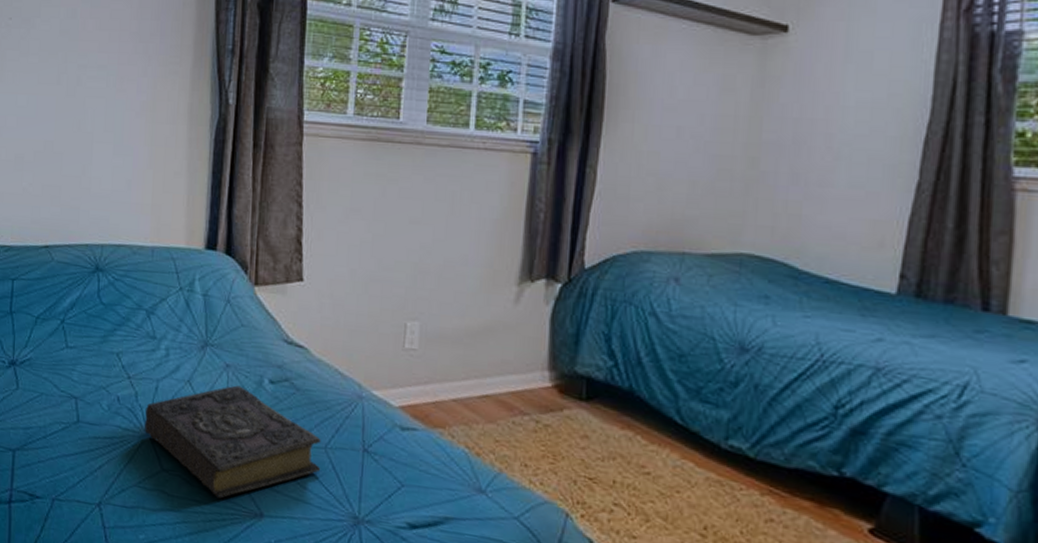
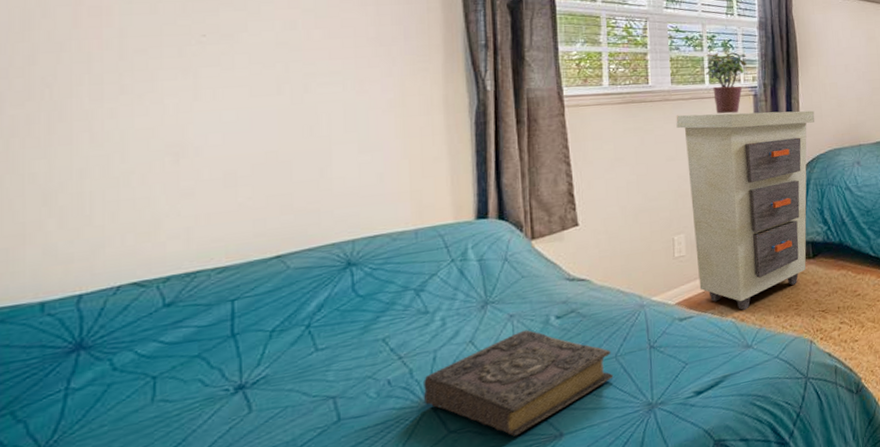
cabinet: none [426,165,618,443] -> present [676,110,815,311]
potted plant: none [471,87,529,175] -> present [704,52,747,114]

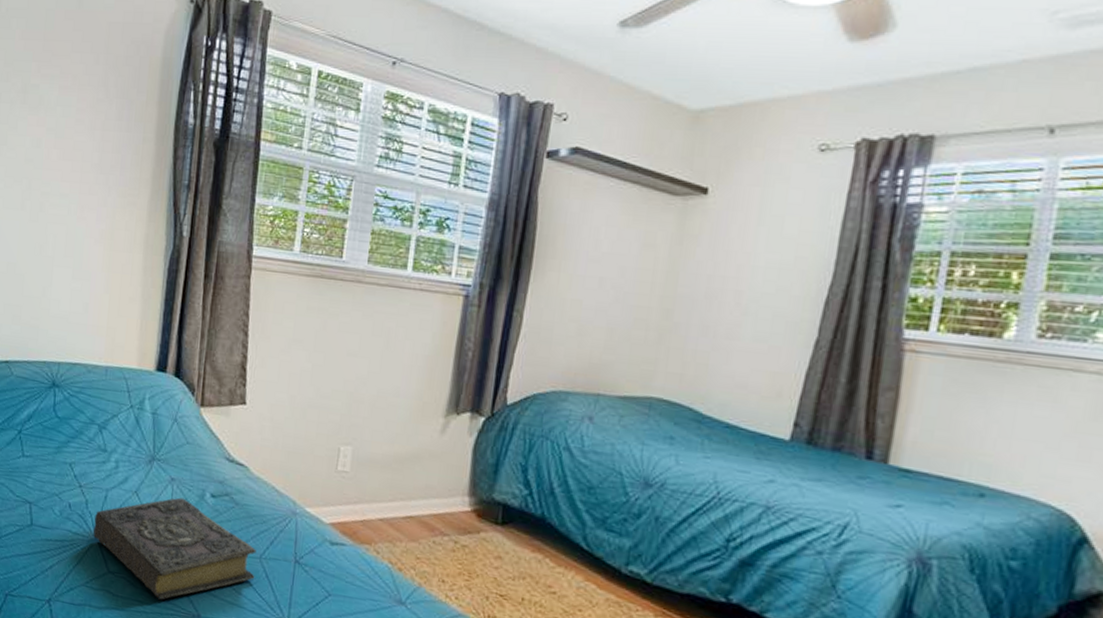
cabinet: present [676,110,815,311] -> none [358,302,542,560]
potted plant: present [704,52,747,114] -> none [409,232,465,315]

